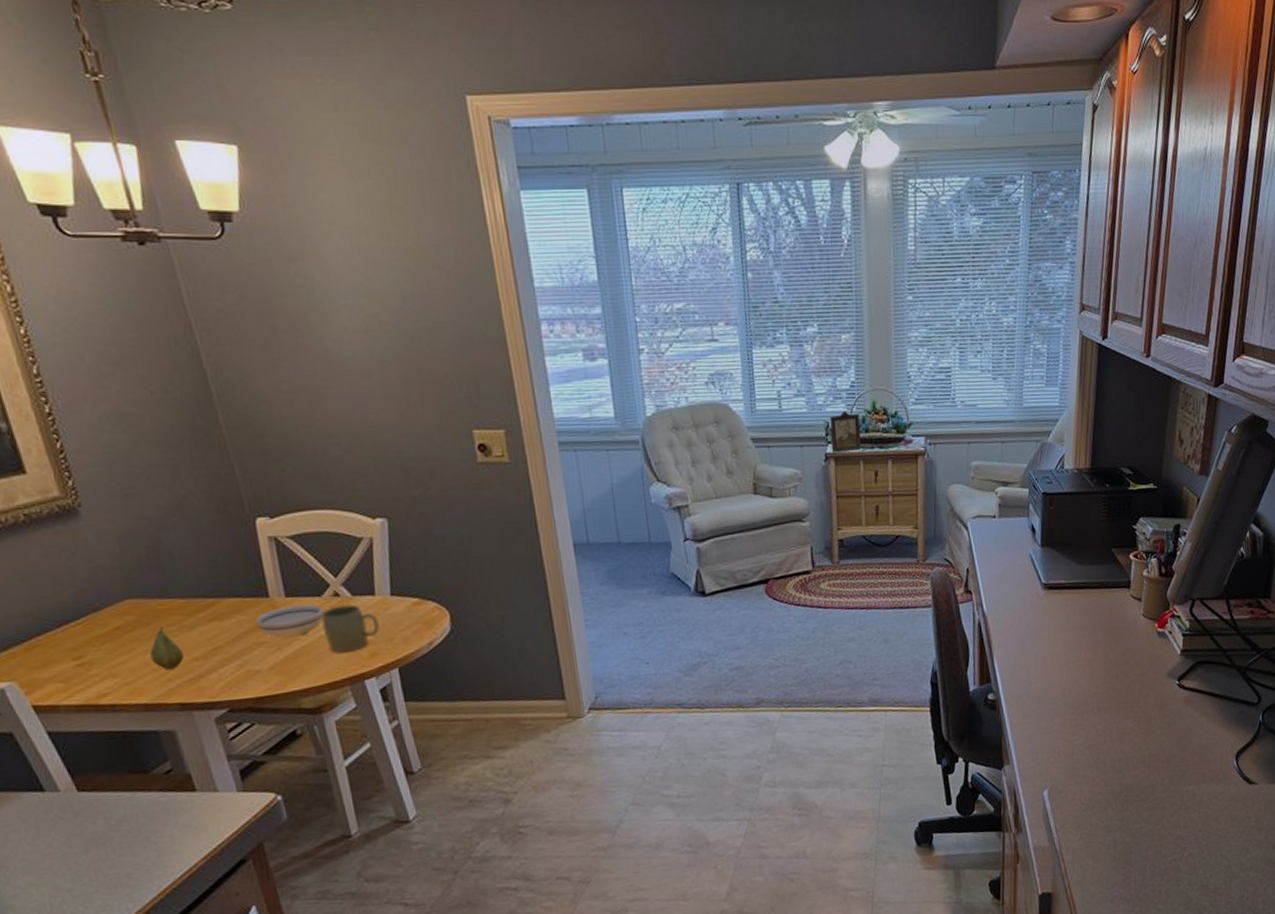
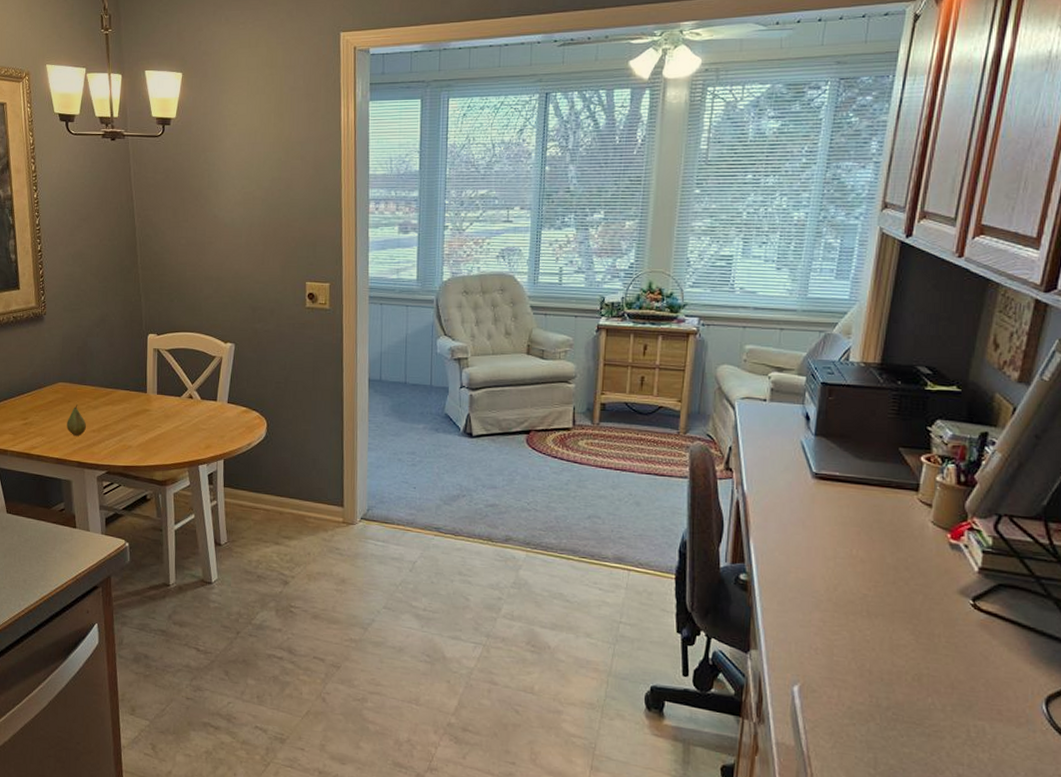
bowl: present [256,604,324,640] -> none [135,401,180,426]
mug: present [321,604,380,653] -> none [177,405,216,442]
photo frame: present [830,410,862,453] -> none [604,288,635,325]

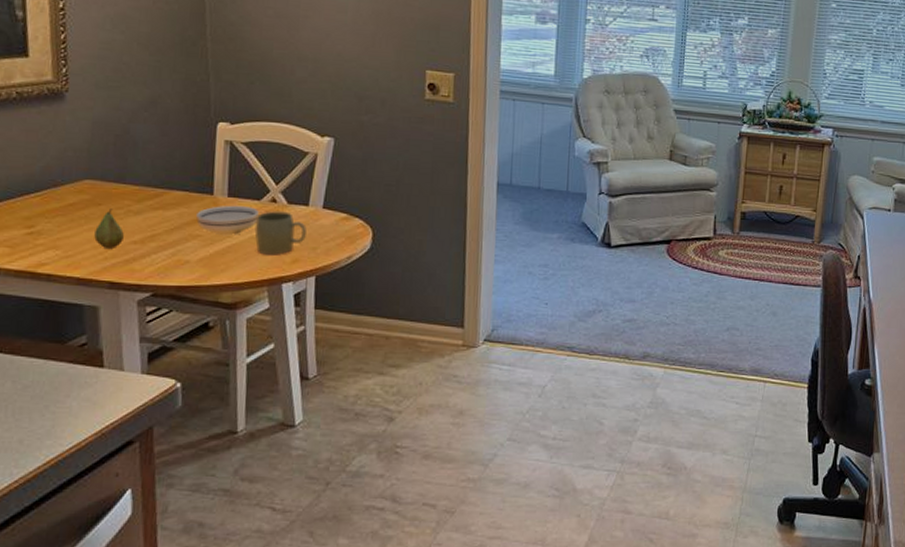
bowl: none [135,401,180,426] -> present [196,205,259,236]
mug: none [177,405,216,442] -> present [254,211,307,255]

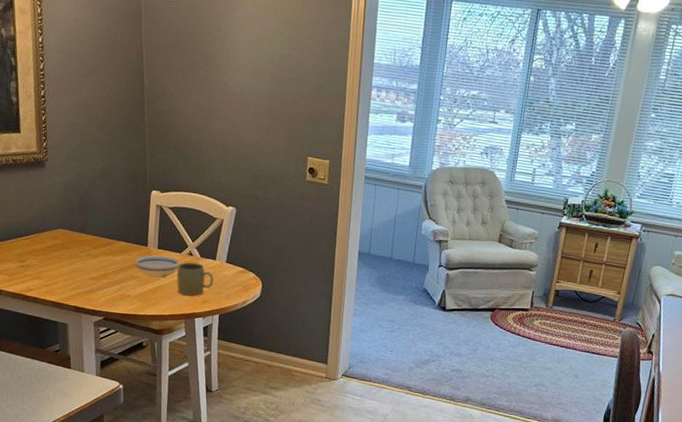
fruit: present [94,208,124,248] -> none [65,252,85,282]

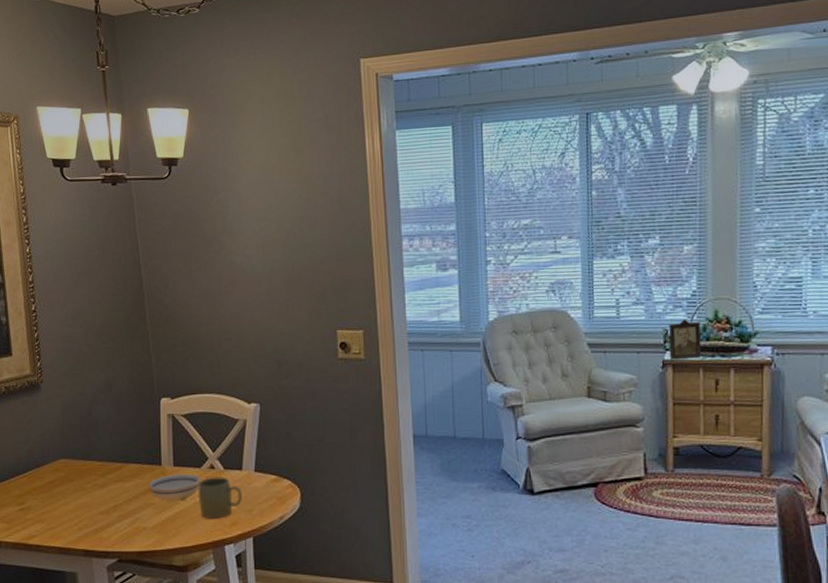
photo frame: none [565,192,593,225] -> present [669,319,702,360]

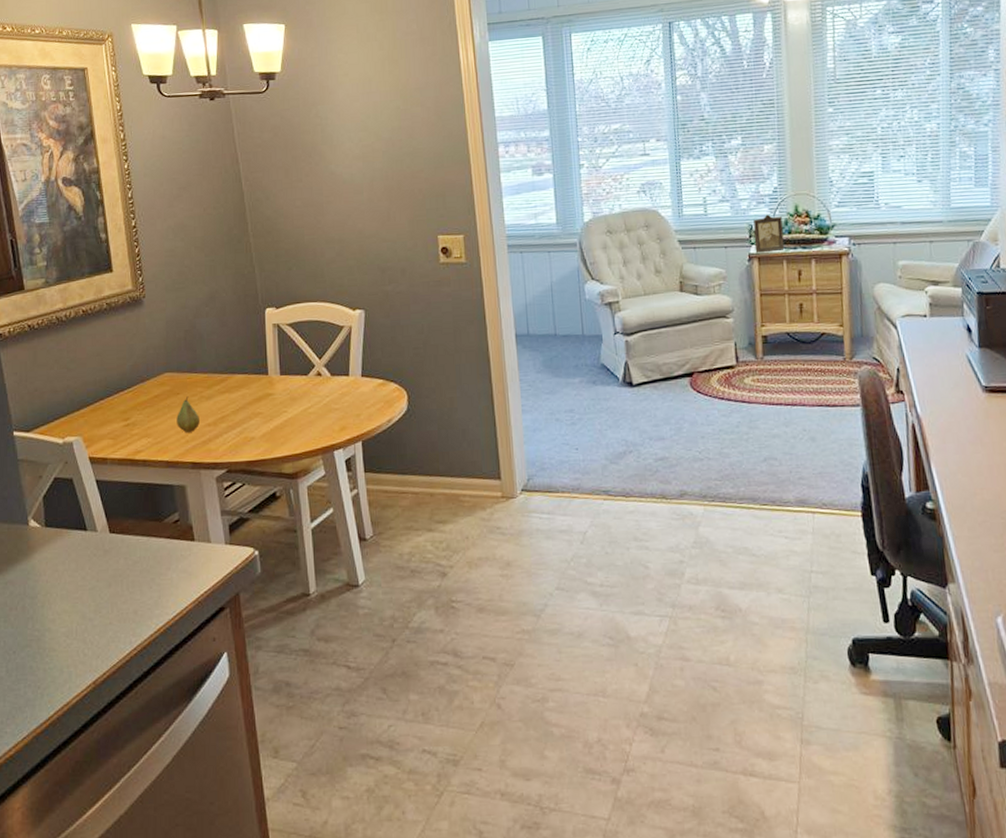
fruit: none [70,484,92,520] -> present [176,396,200,432]
bowl: present [149,473,200,503] -> none [256,381,308,412]
mug: present [198,477,242,519] -> none [305,383,350,425]

